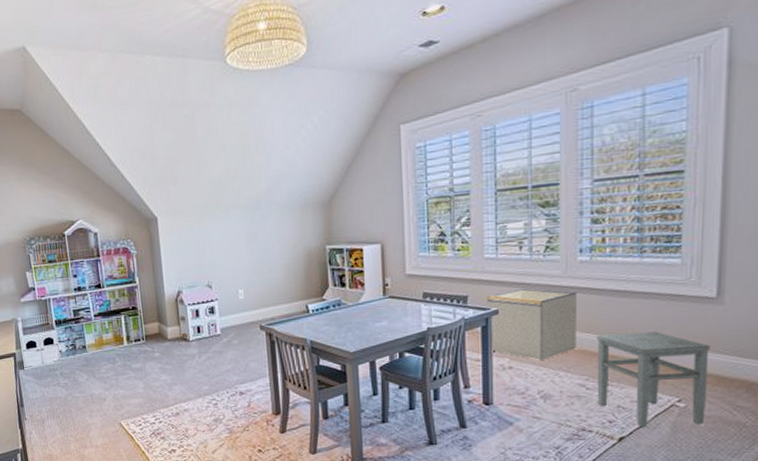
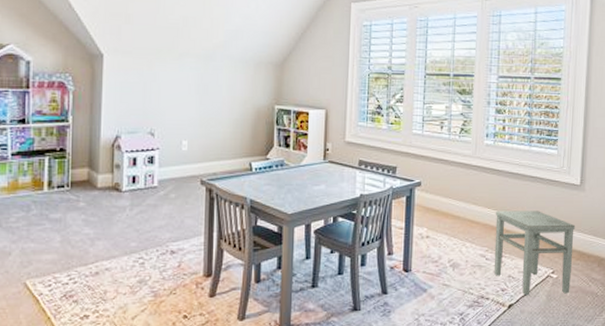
storage bin: present [486,288,576,360] -> none [411,164,482,231]

